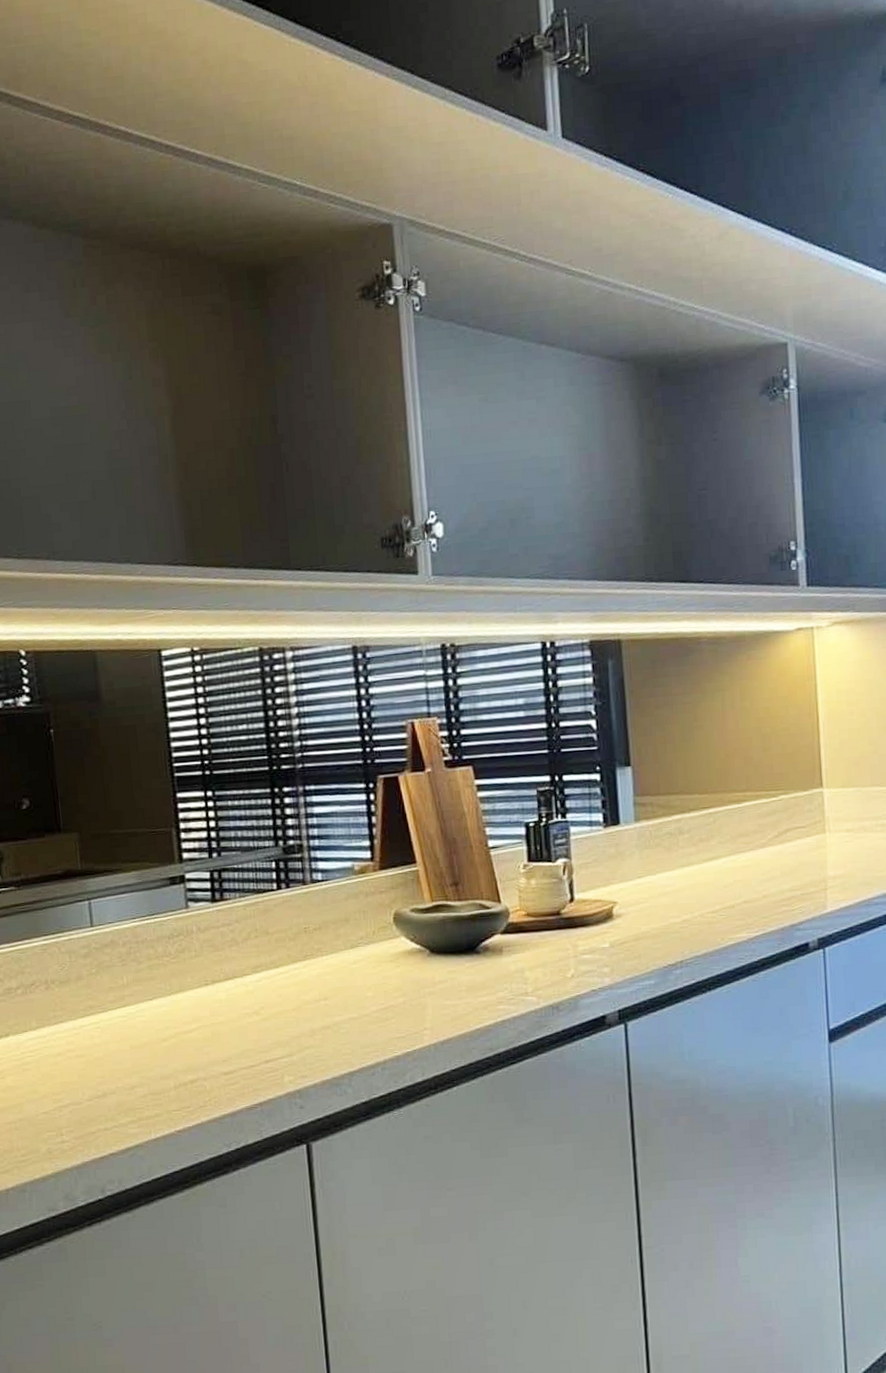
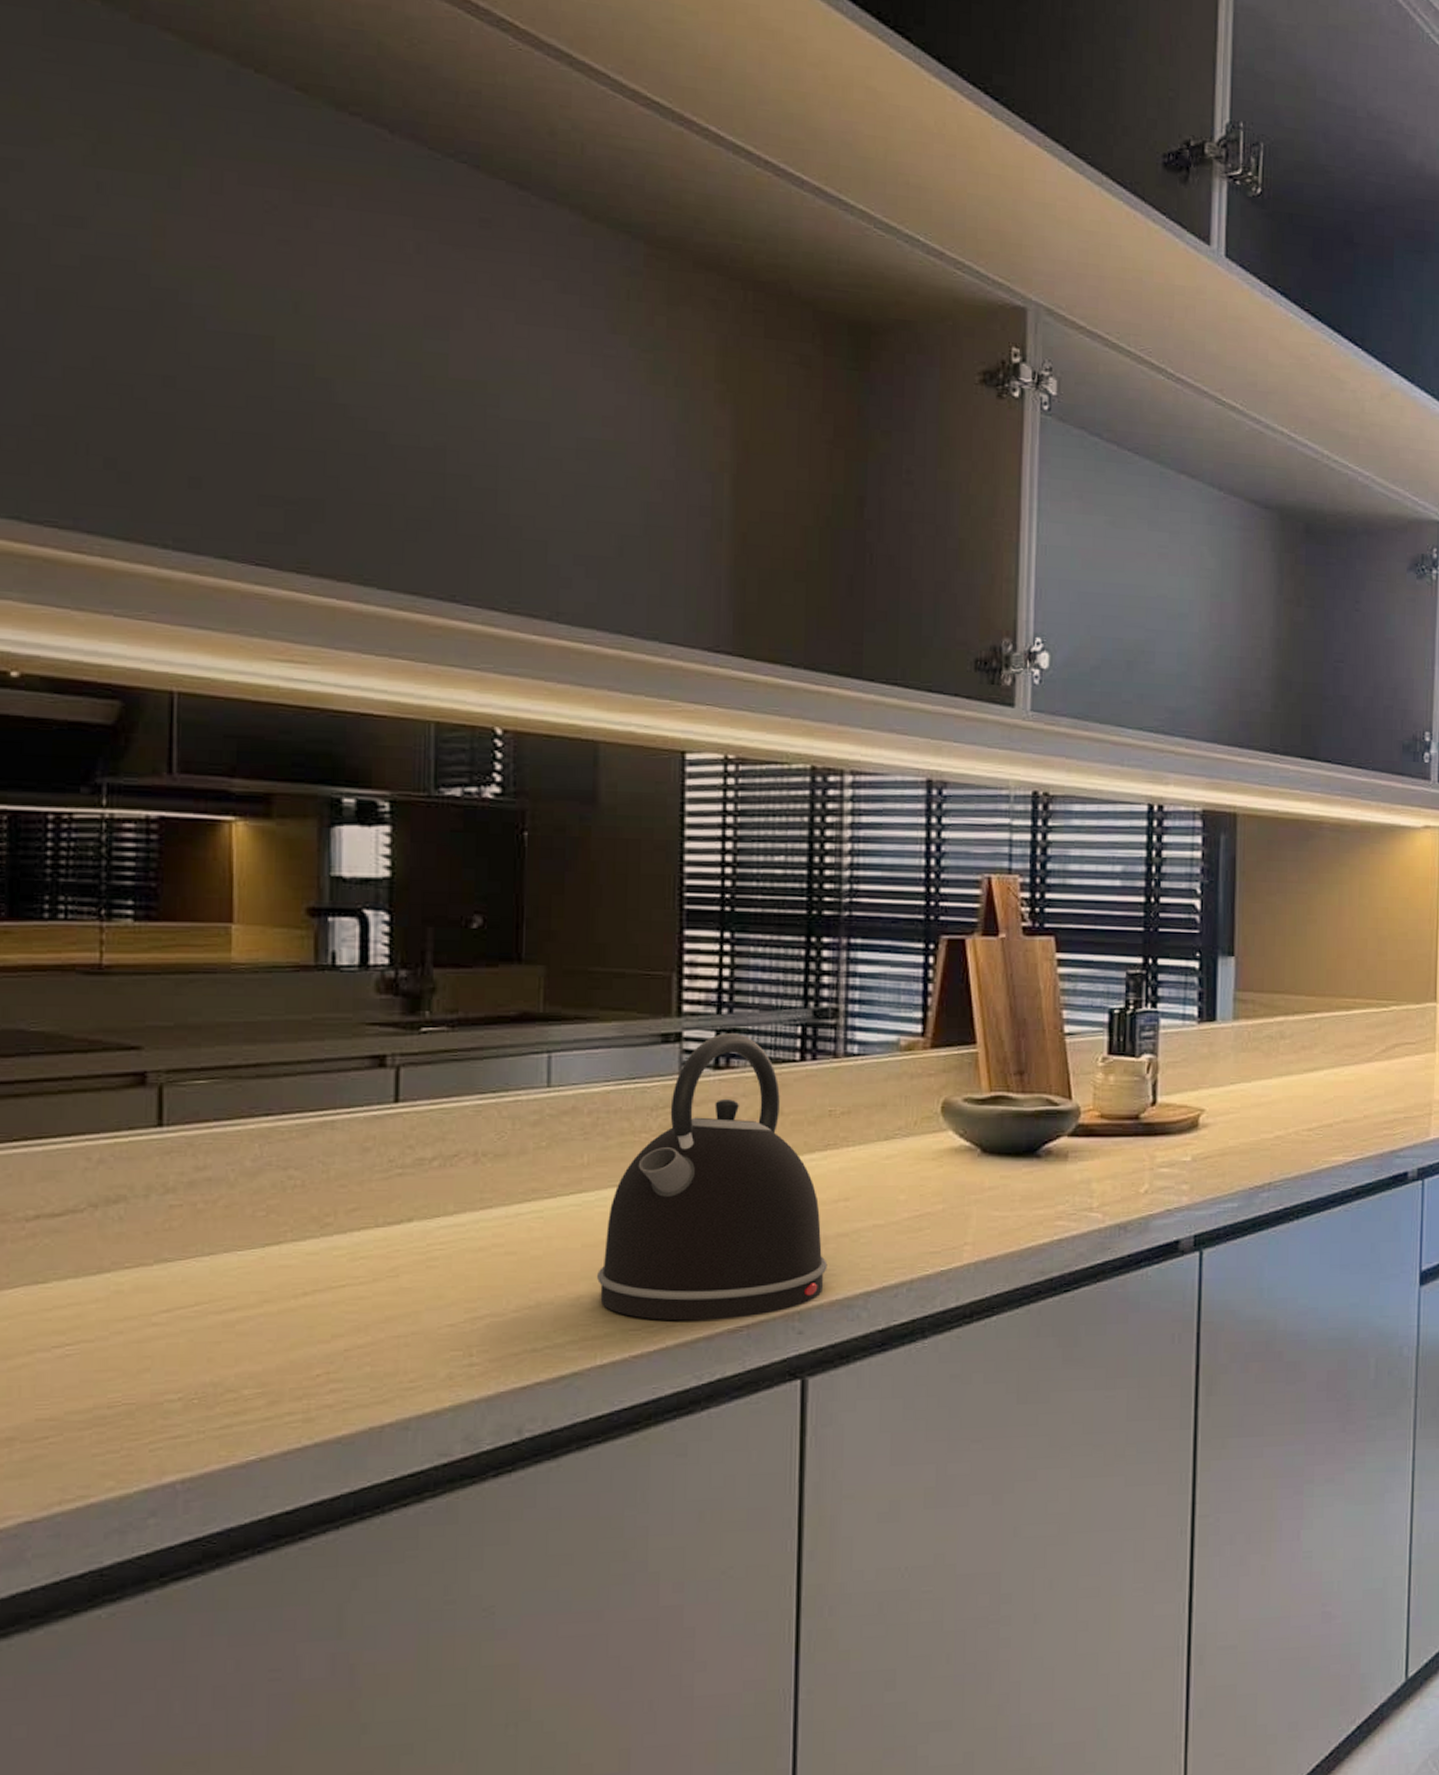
kettle: none [144,872,317,1102] -> present [597,1033,828,1321]

